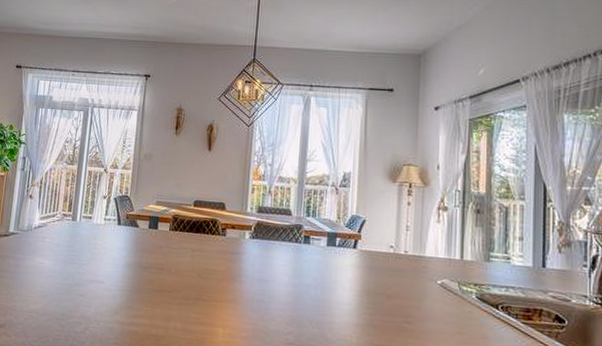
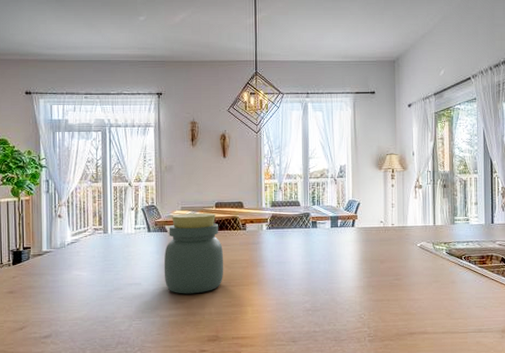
jar: none [129,208,198,303] -> present [163,212,224,294]

